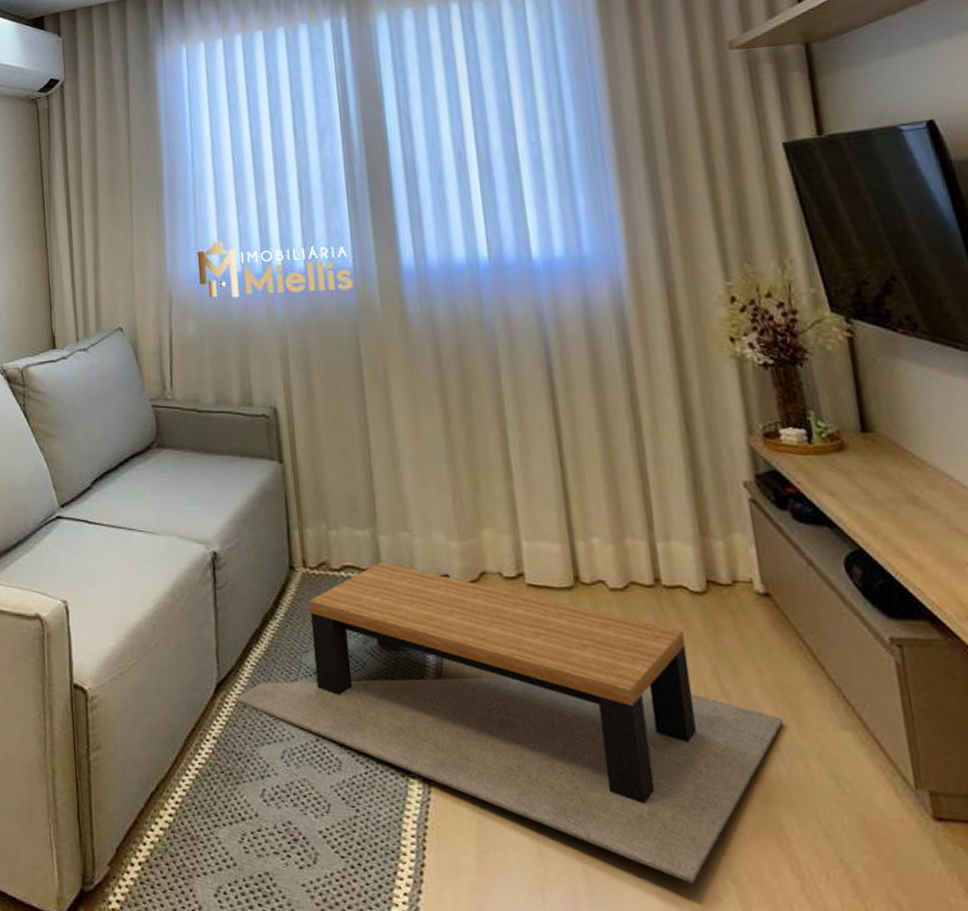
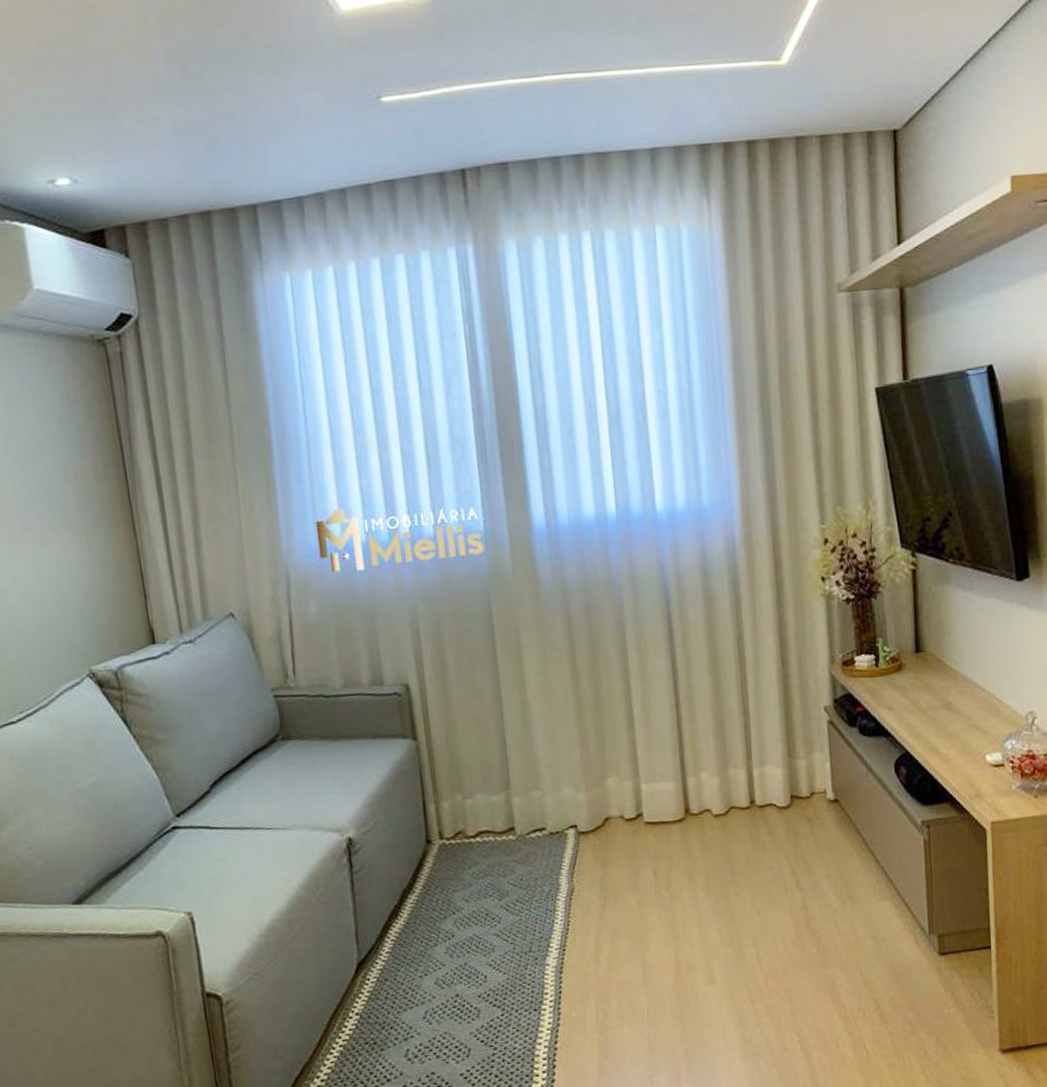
coffee table: present [235,562,784,883] -> none [376,822,842,1043]

